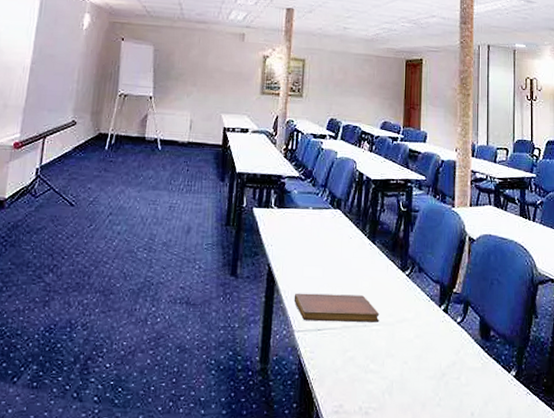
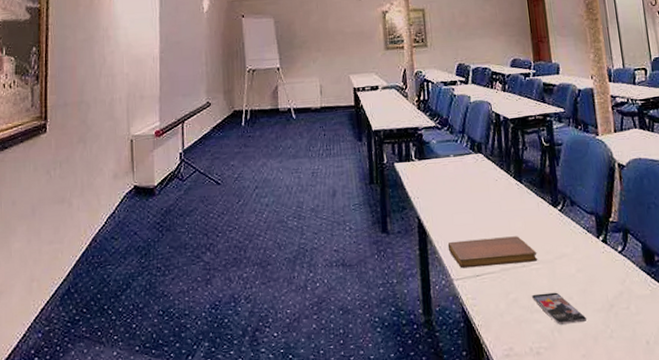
smartphone: none [369,354,419,388] -> present [532,292,588,325]

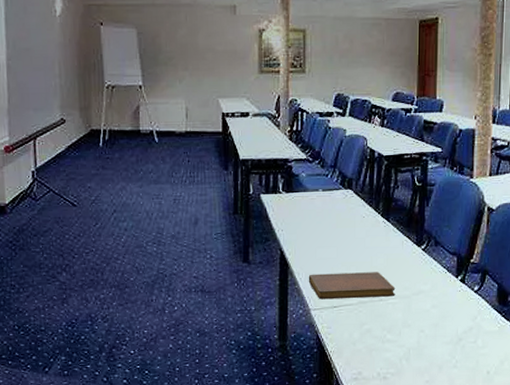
smartphone: present [532,292,588,325] -> none [386,325,435,354]

